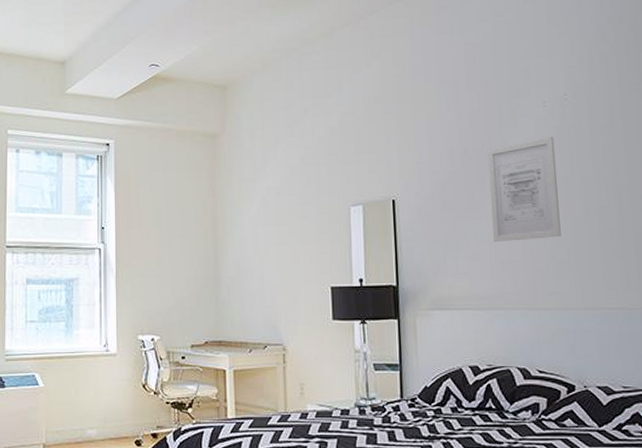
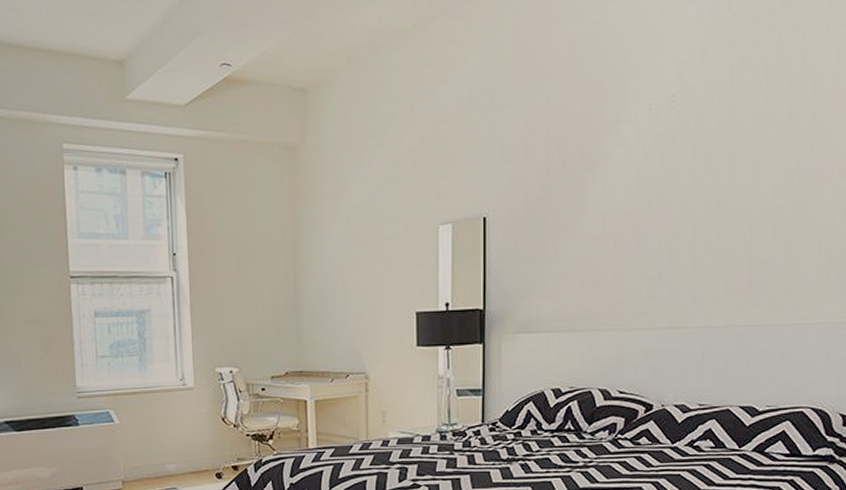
wall art: present [487,137,561,242] -> none [584,144,657,260]

